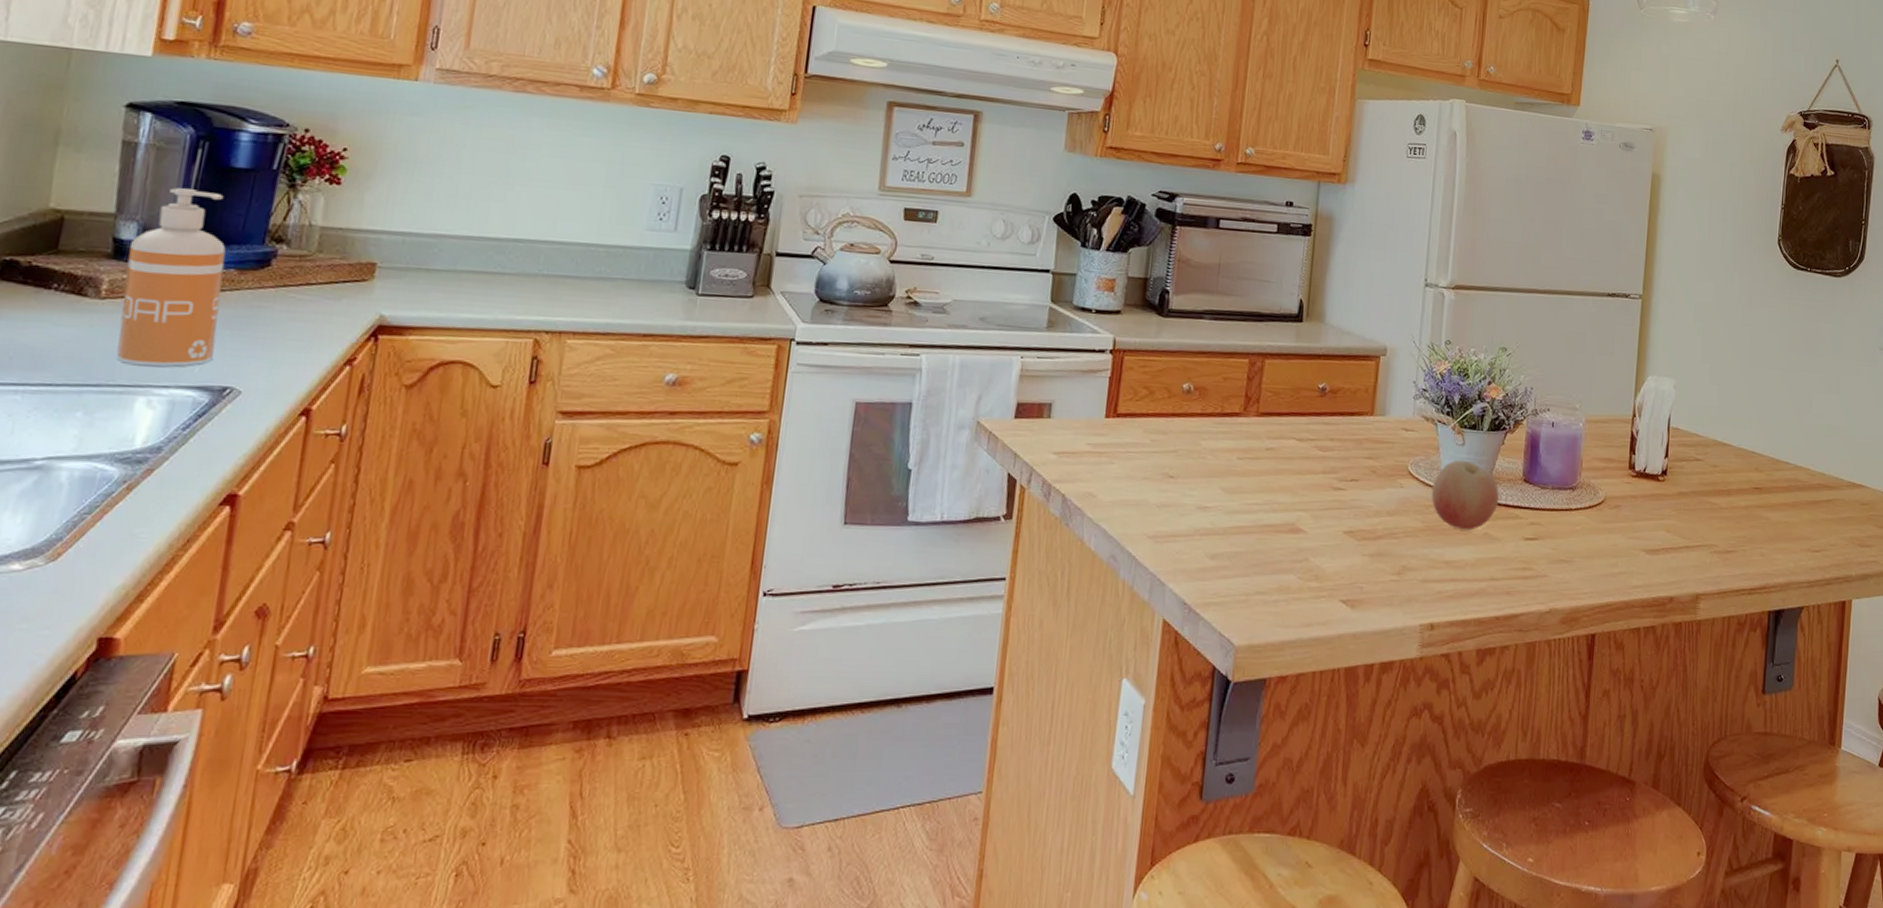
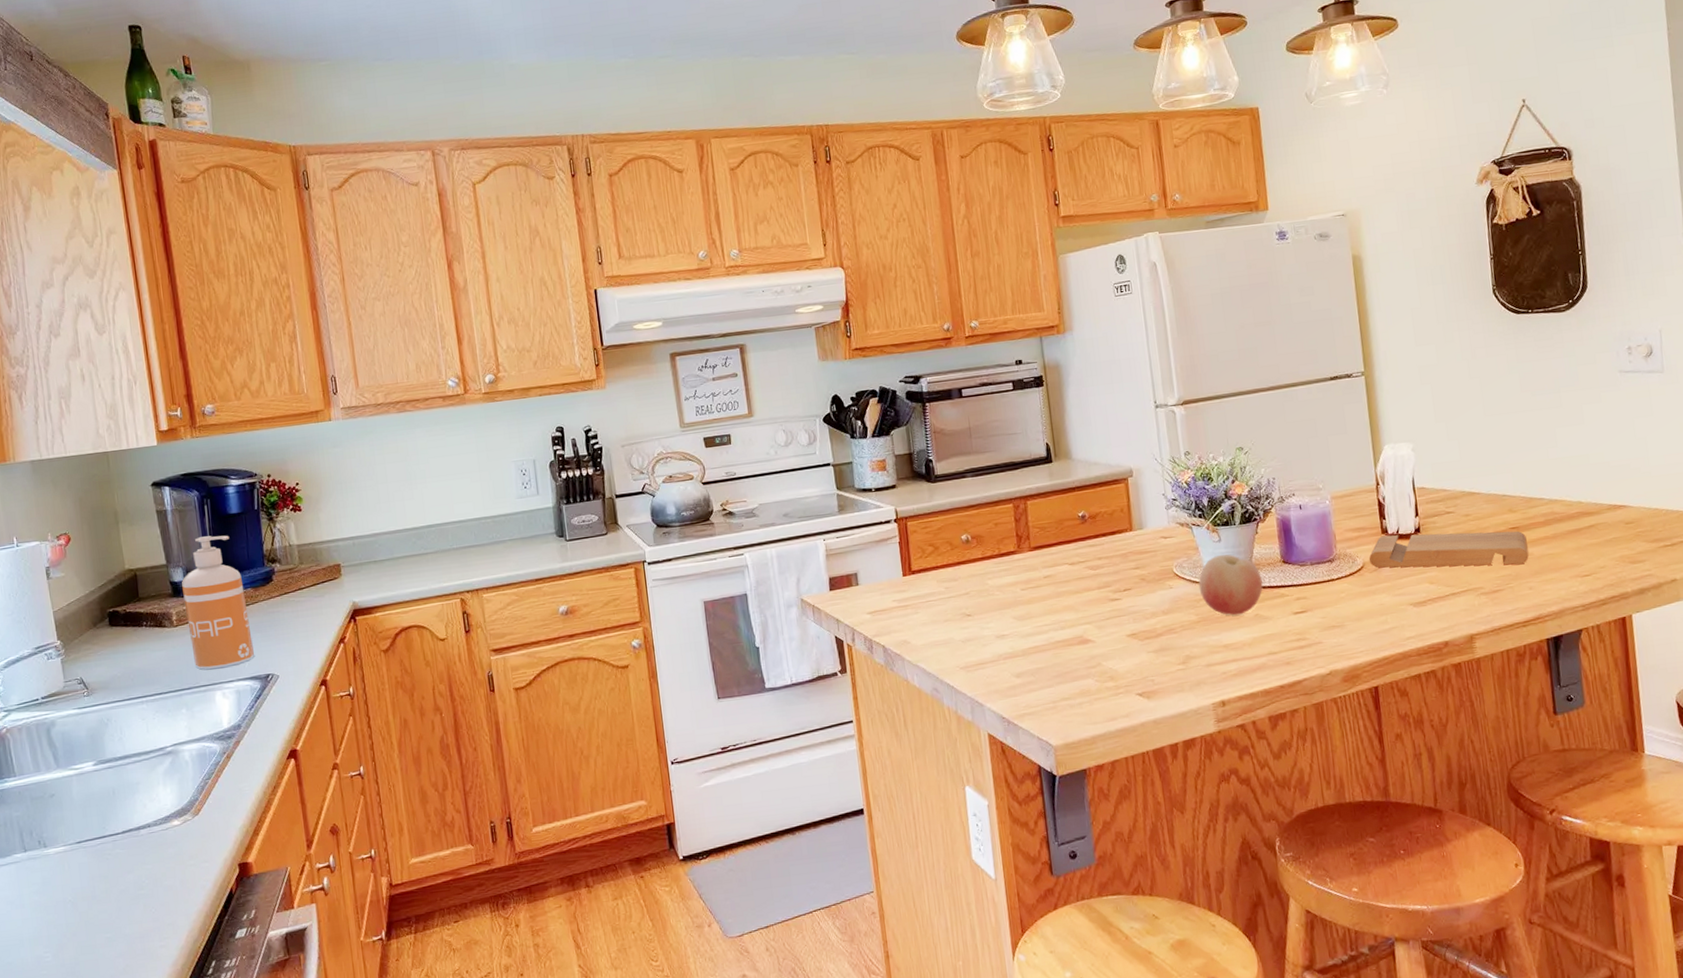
cutting board: none [1611,471,1767,528] -> present [1368,531,1529,568]

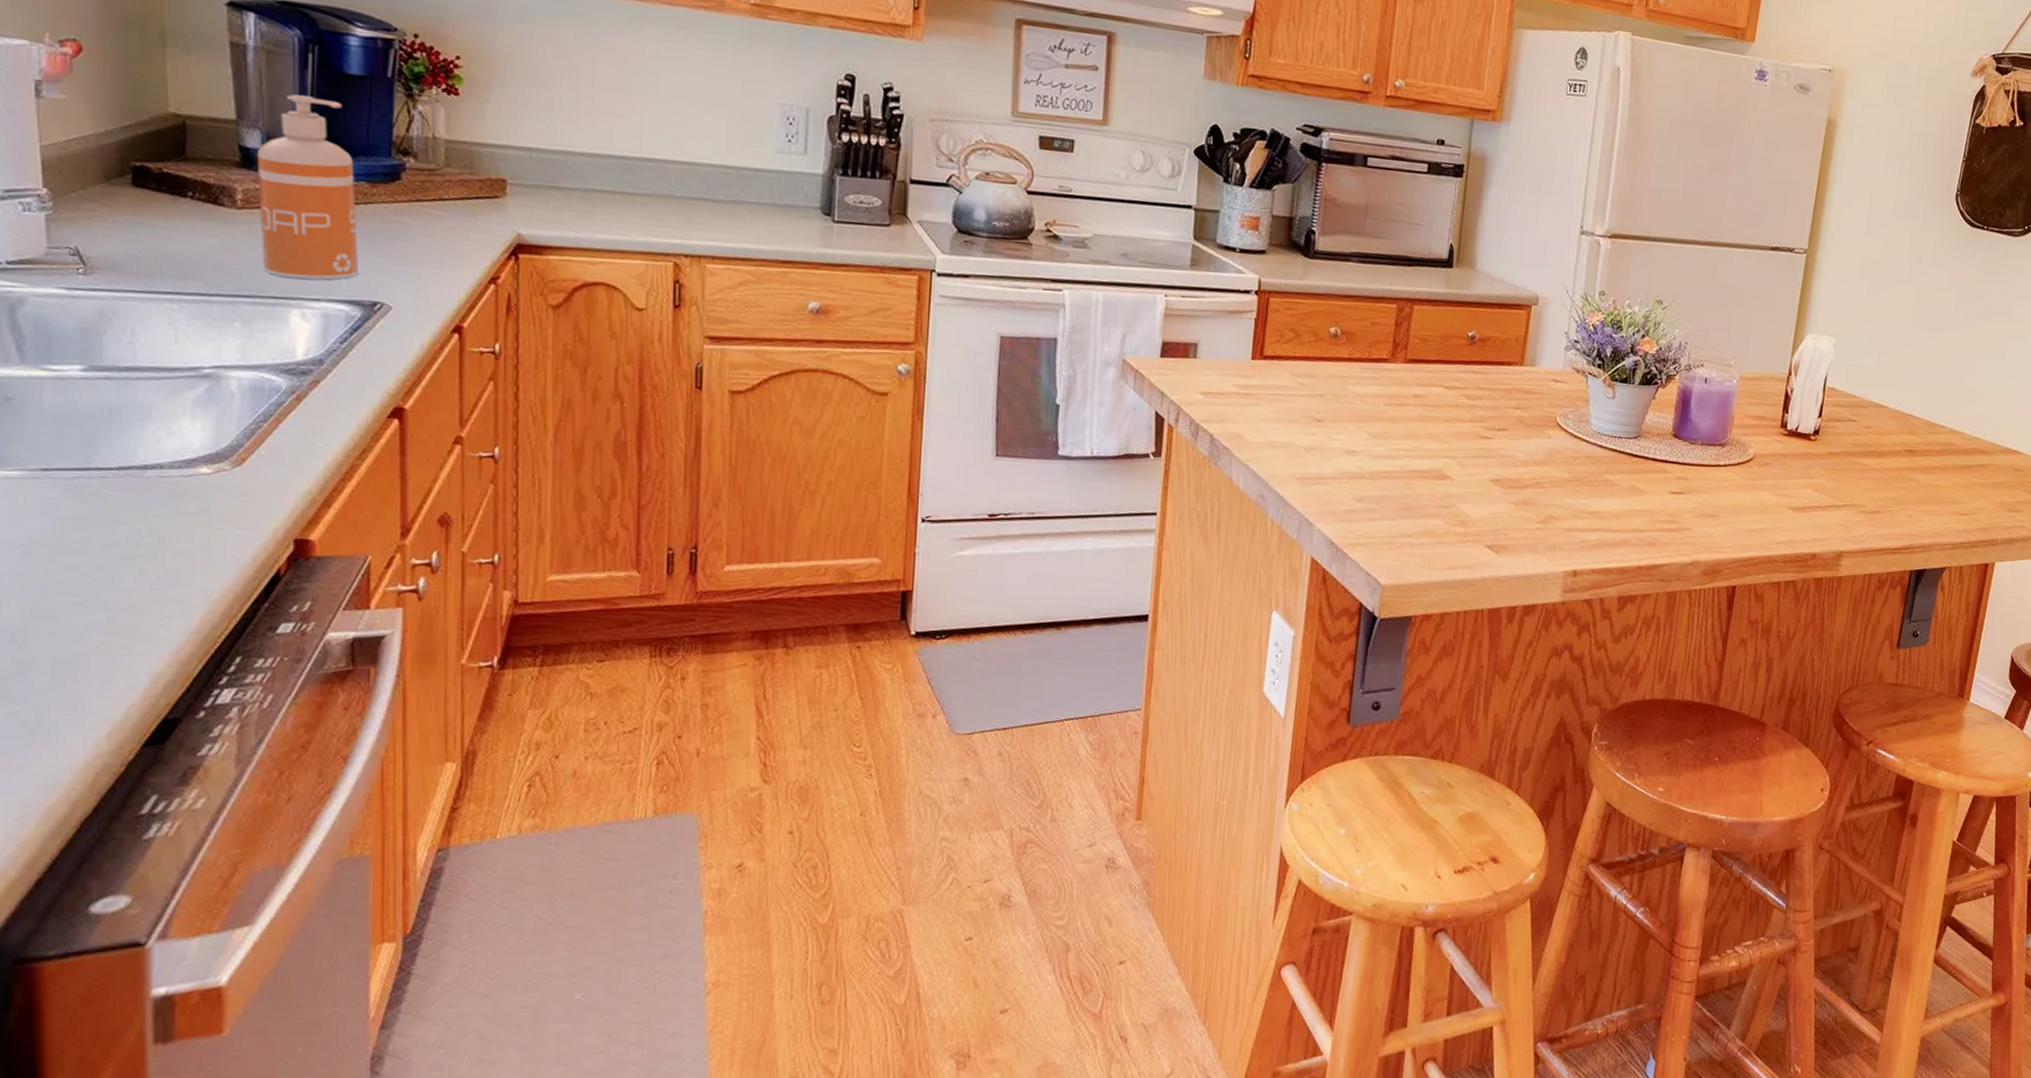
fruit: present [1198,554,1263,616] -> none [1578,413,1648,483]
cutting board: present [1368,531,1529,568] -> none [1760,430,1919,490]

